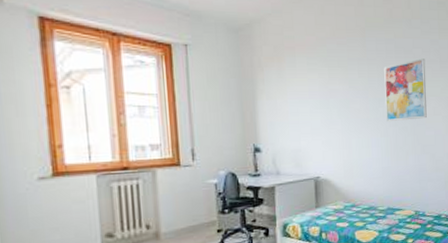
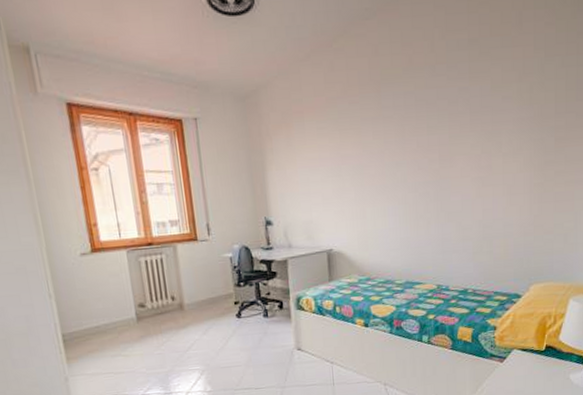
wall art: present [384,58,427,121] -> none [402,111,453,187]

